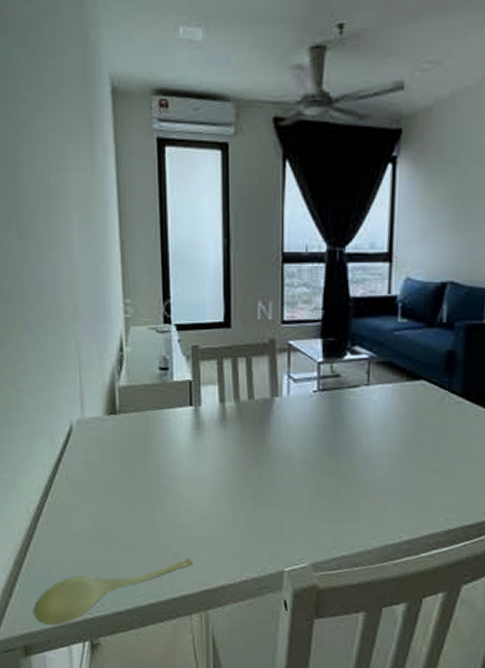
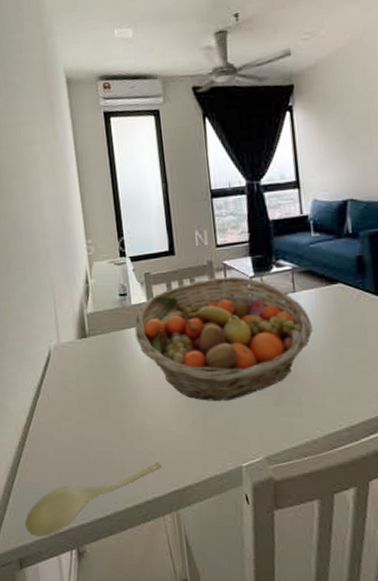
fruit basket: none [175,359,385,500] -> present [134,276,313,401]

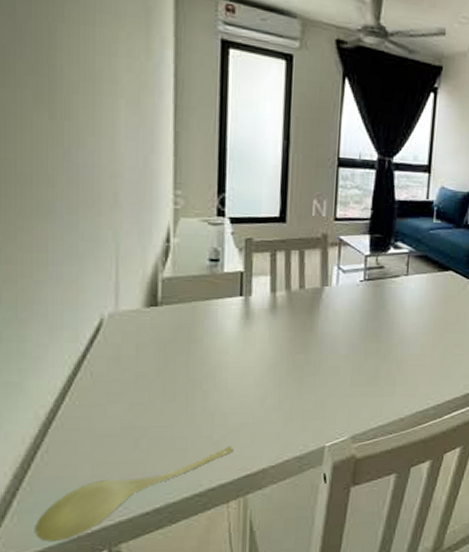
fruit basket: present [134,276,313,401] -> none [223,252,419,381]

